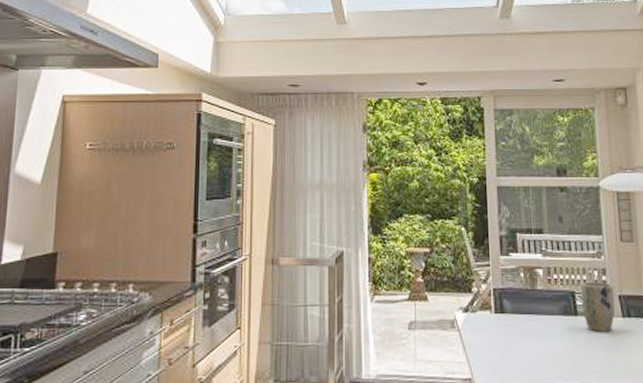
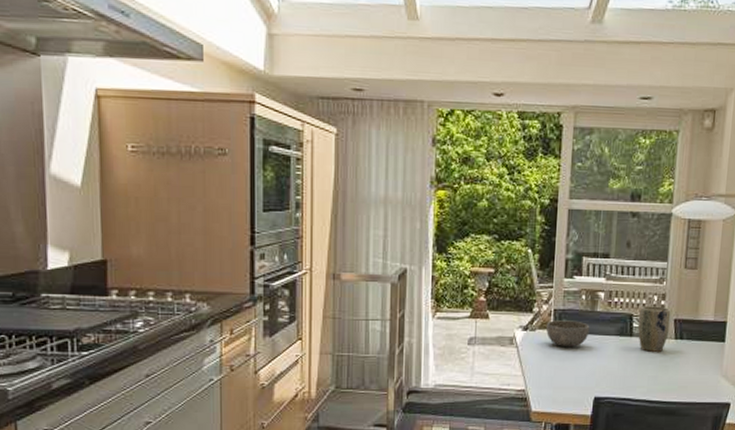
bowl: none [487,300,532,329] -> present [546,320,590,346]

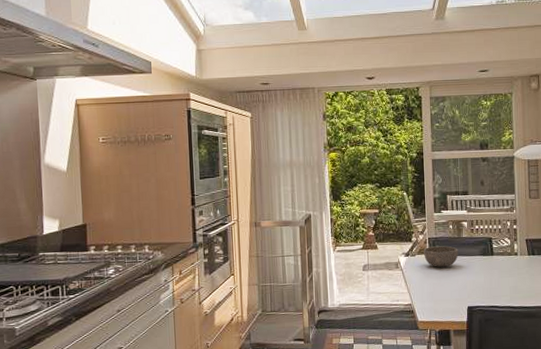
plant pot: present [638,306,671,352] -> none [497,229,523,267]

